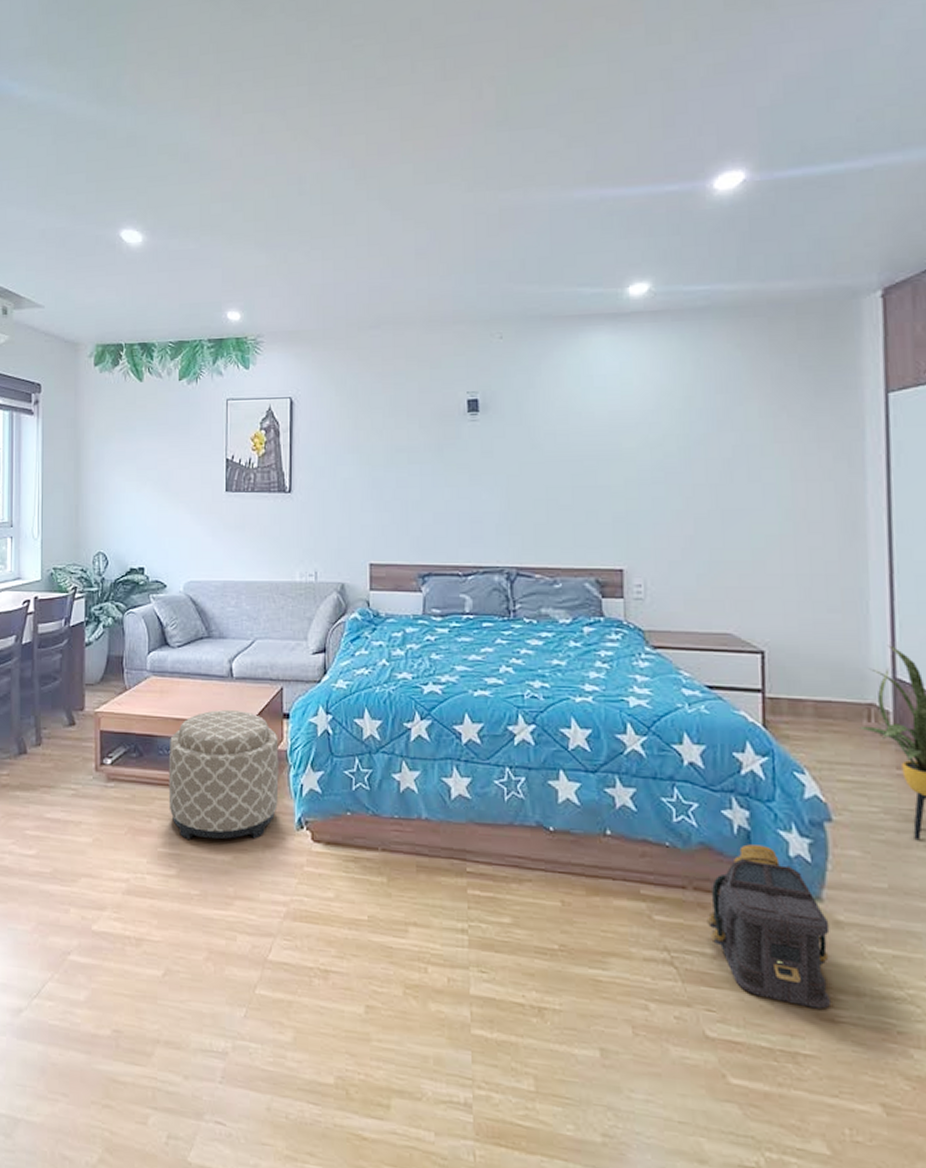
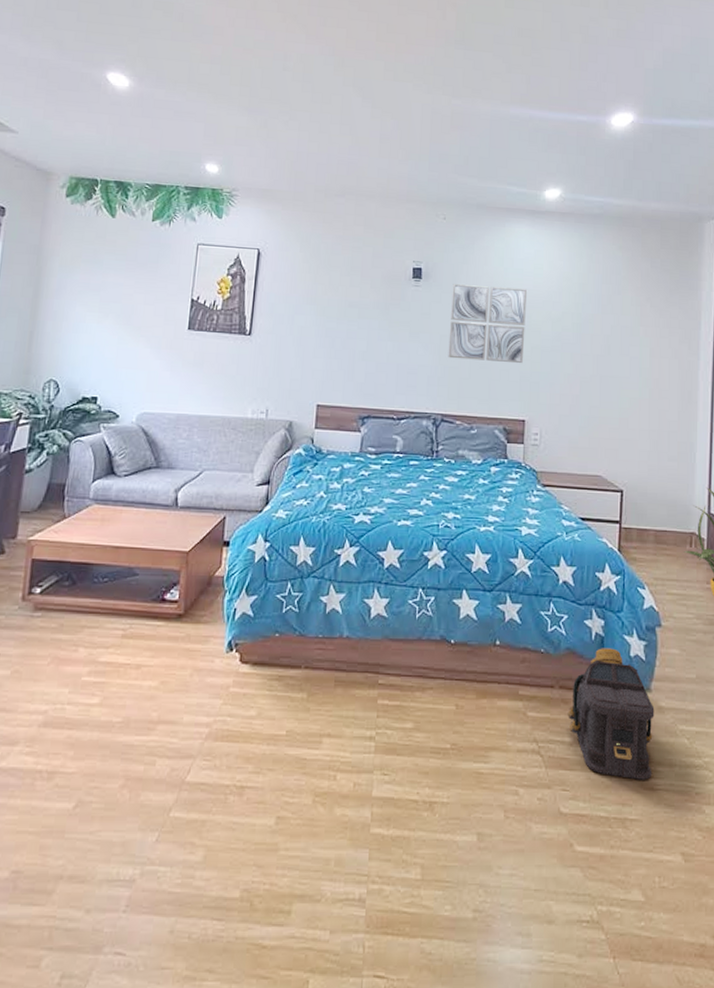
ottoman: present [168,710,279,841] -> none [98,538,217,668]
wall art: none [517,411,615,502] -> present [448,284,528,364]

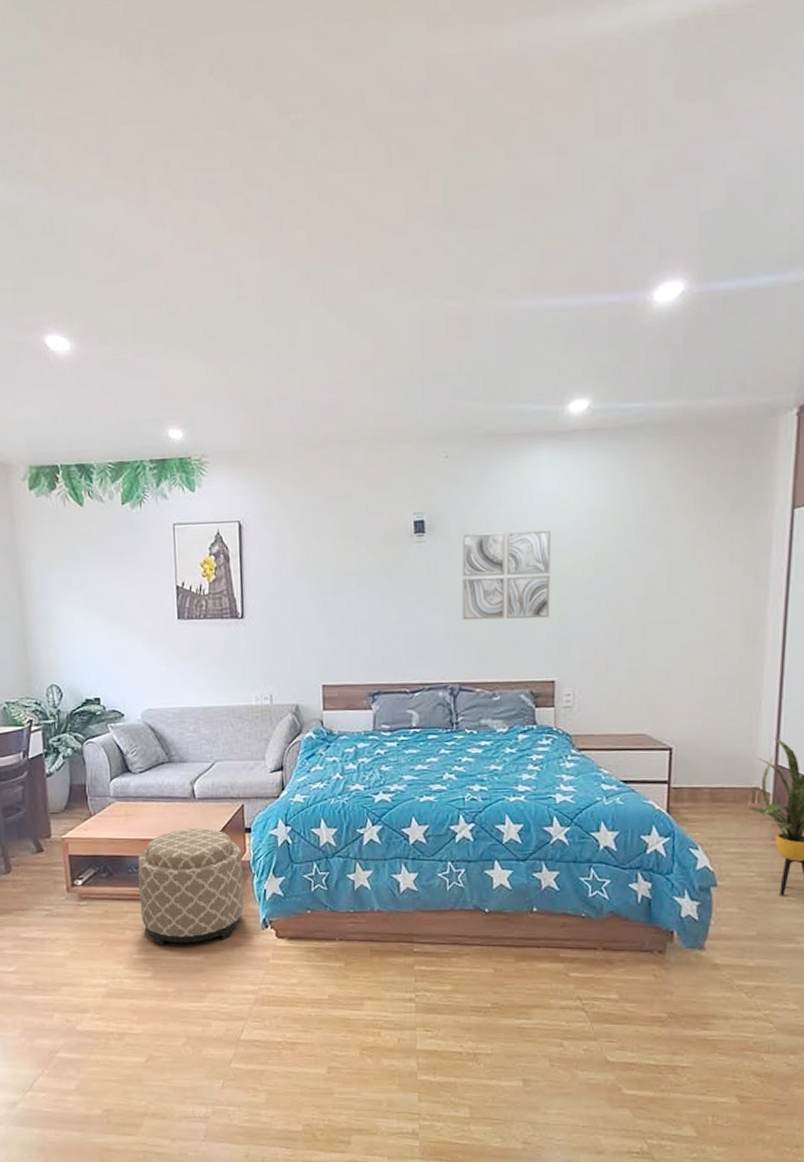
ottoman: none [98,538,217,668] -> present [138,828,244,946]
backpack: present [567,648,655,780] -> none [612,910,709,1032]

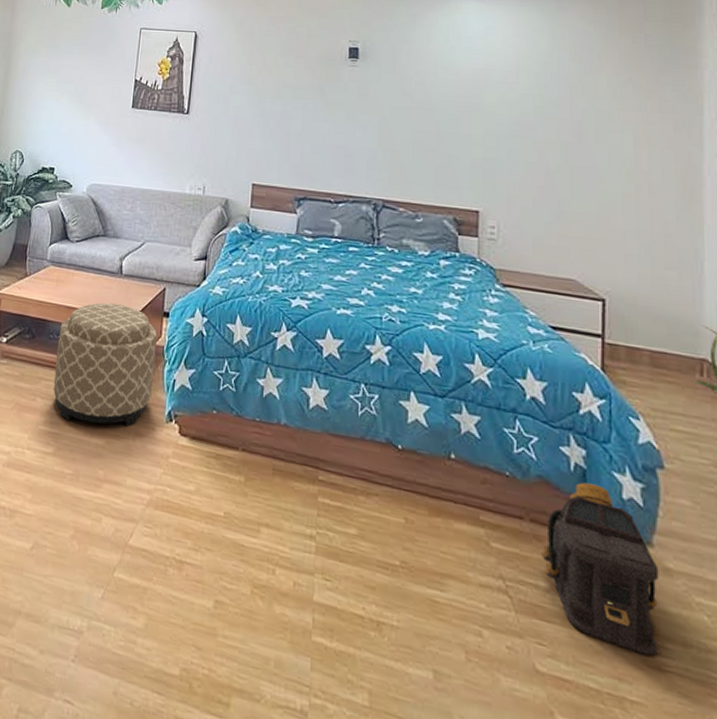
wall art: present [461,530,552,621] -> none [388,64,478,150]
backpack: none [612,910,709,1032] -> present [541,482,659,656]

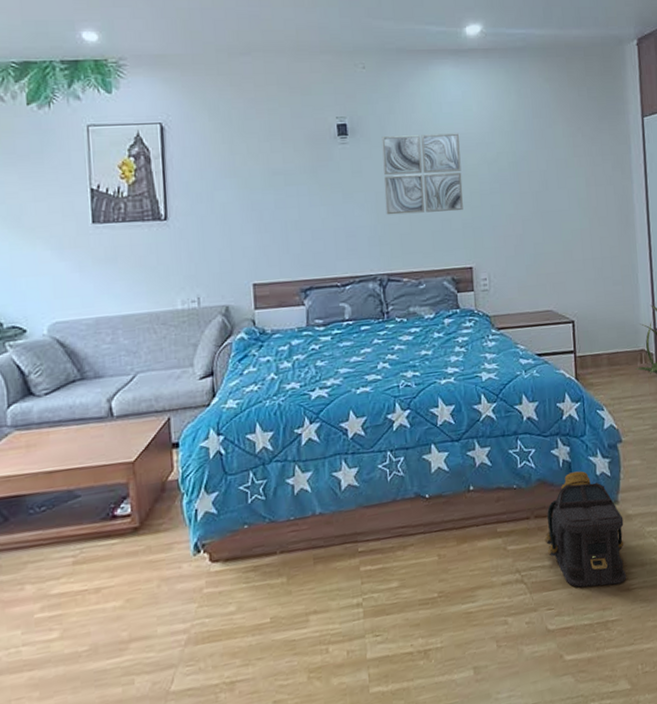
ottoman: present [53,302,158,427] -> none [41,448,172,598]
wall art: none [388,64,478,150] -> present [381,133,463,215]

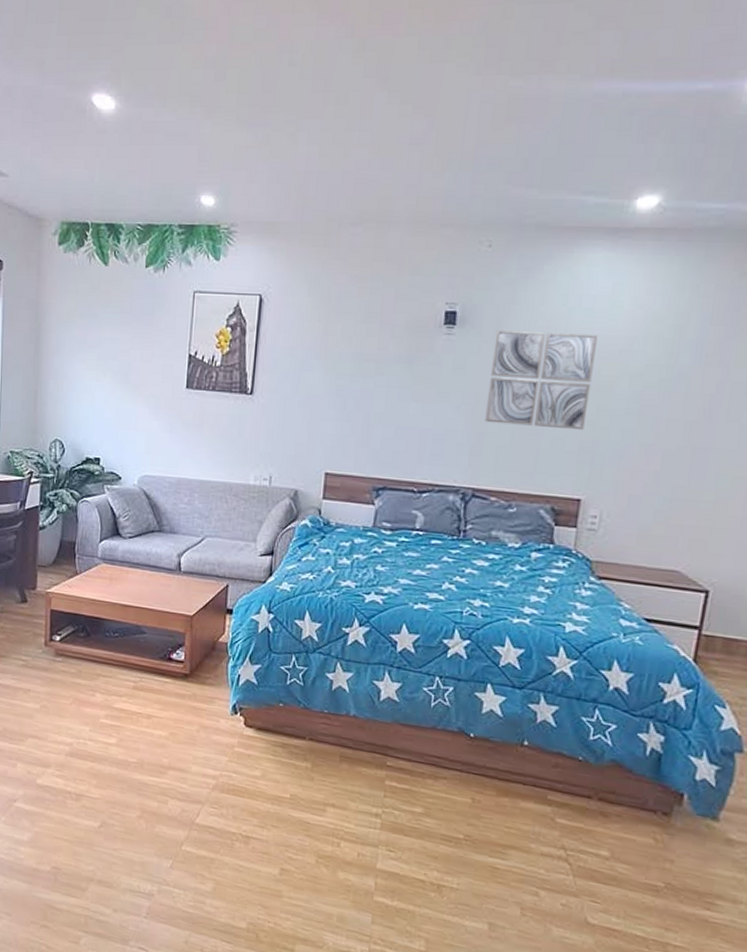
backpack: present [544,471,627,588] -> none [605,765,721,911]

